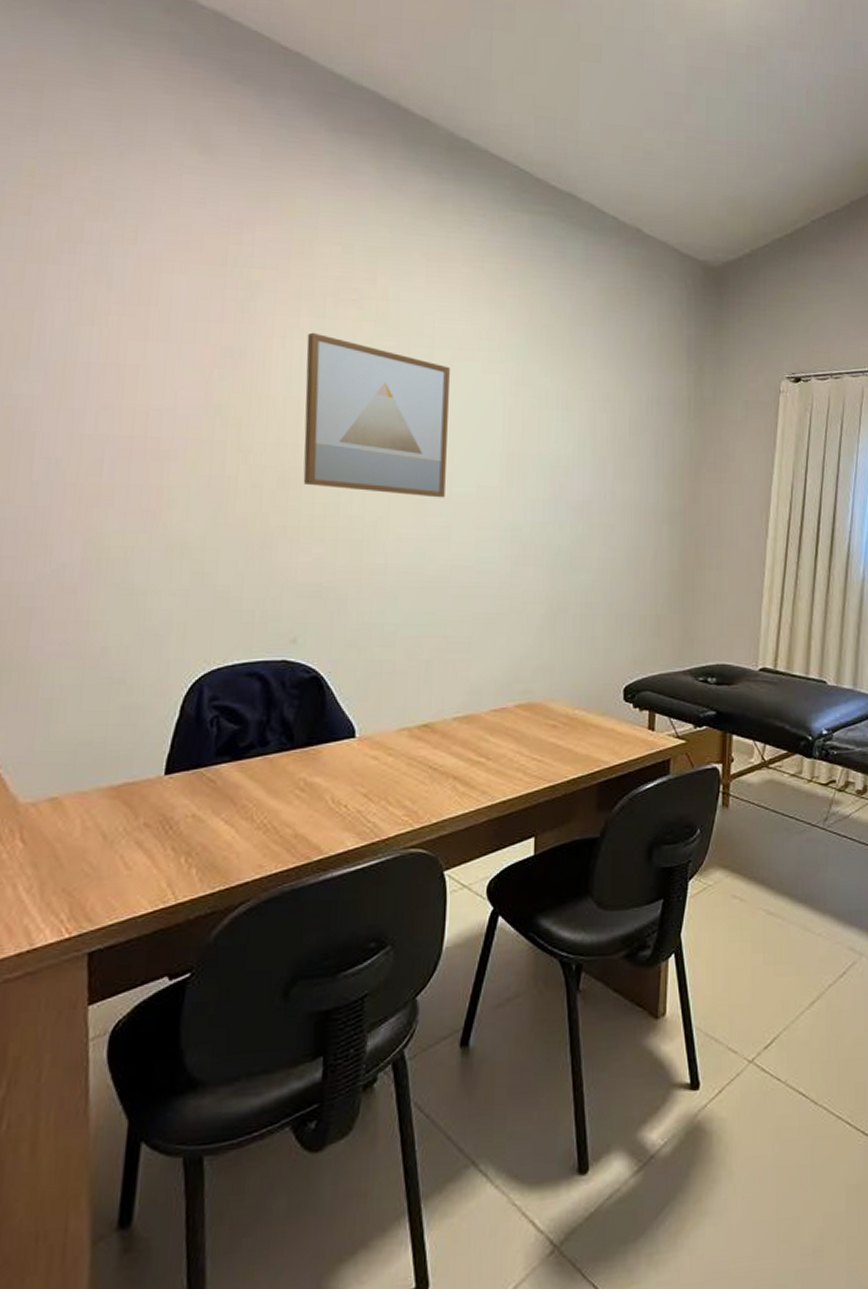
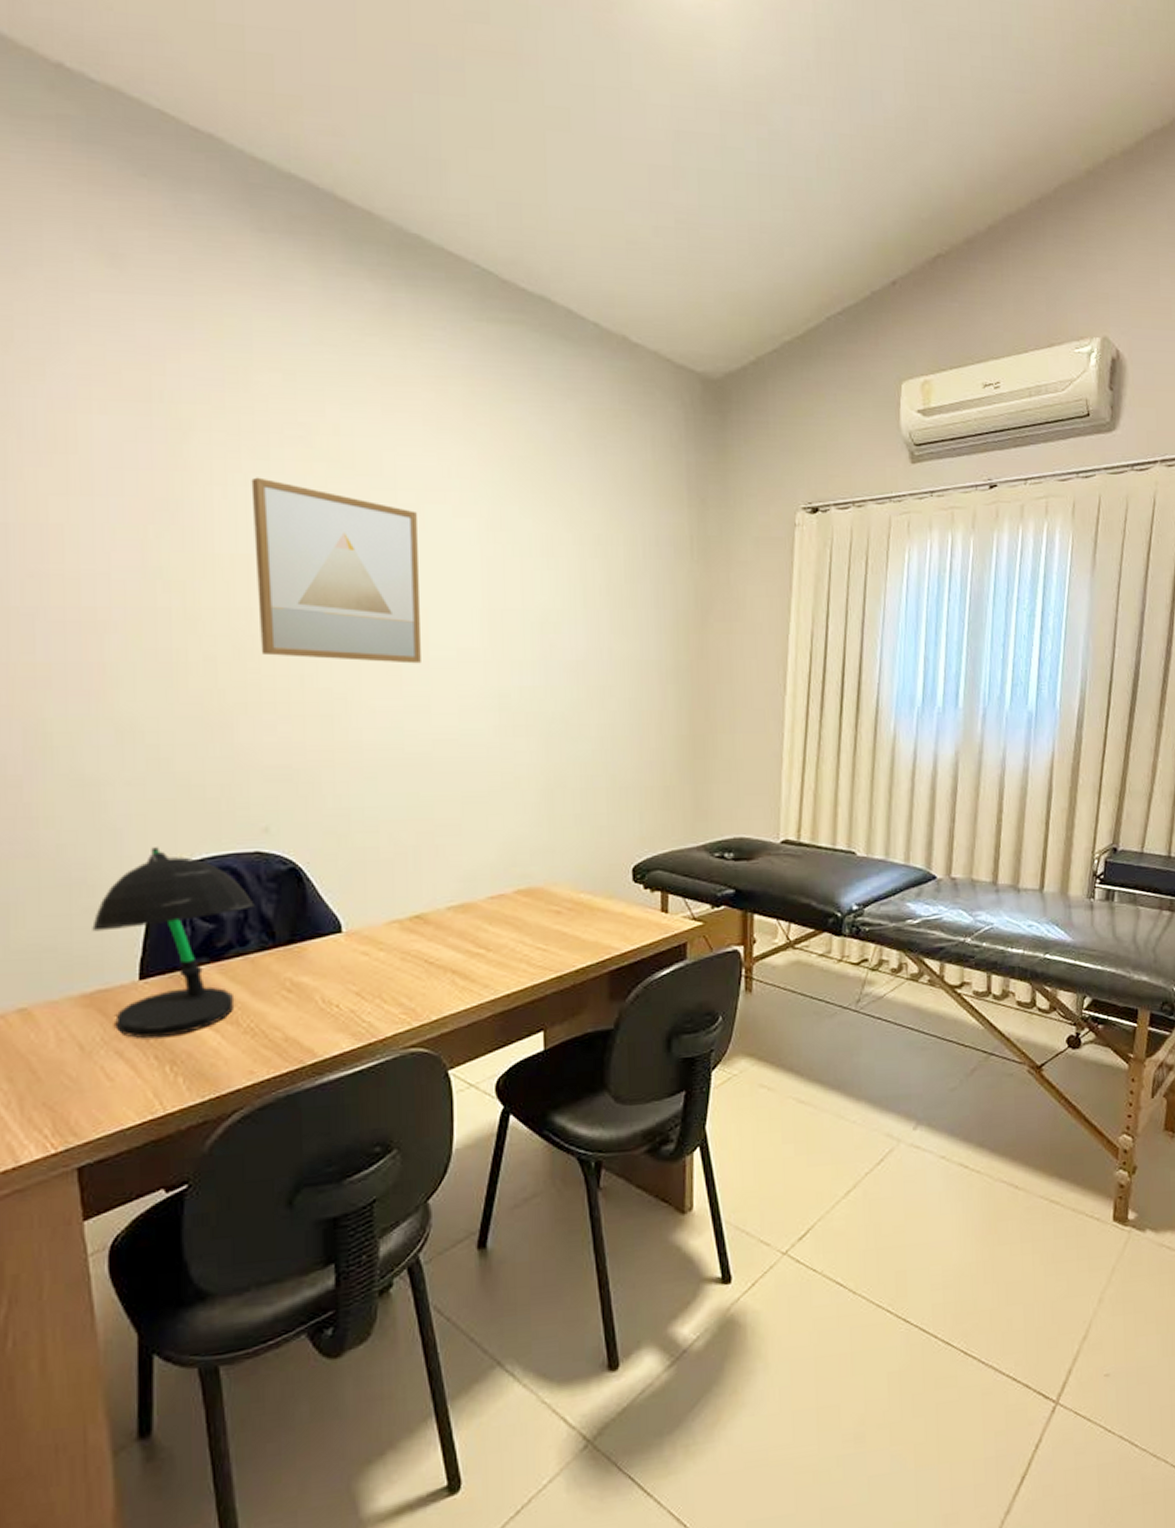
desk lamp: none [126,653,277,831] -> present [92,847,255,1038]

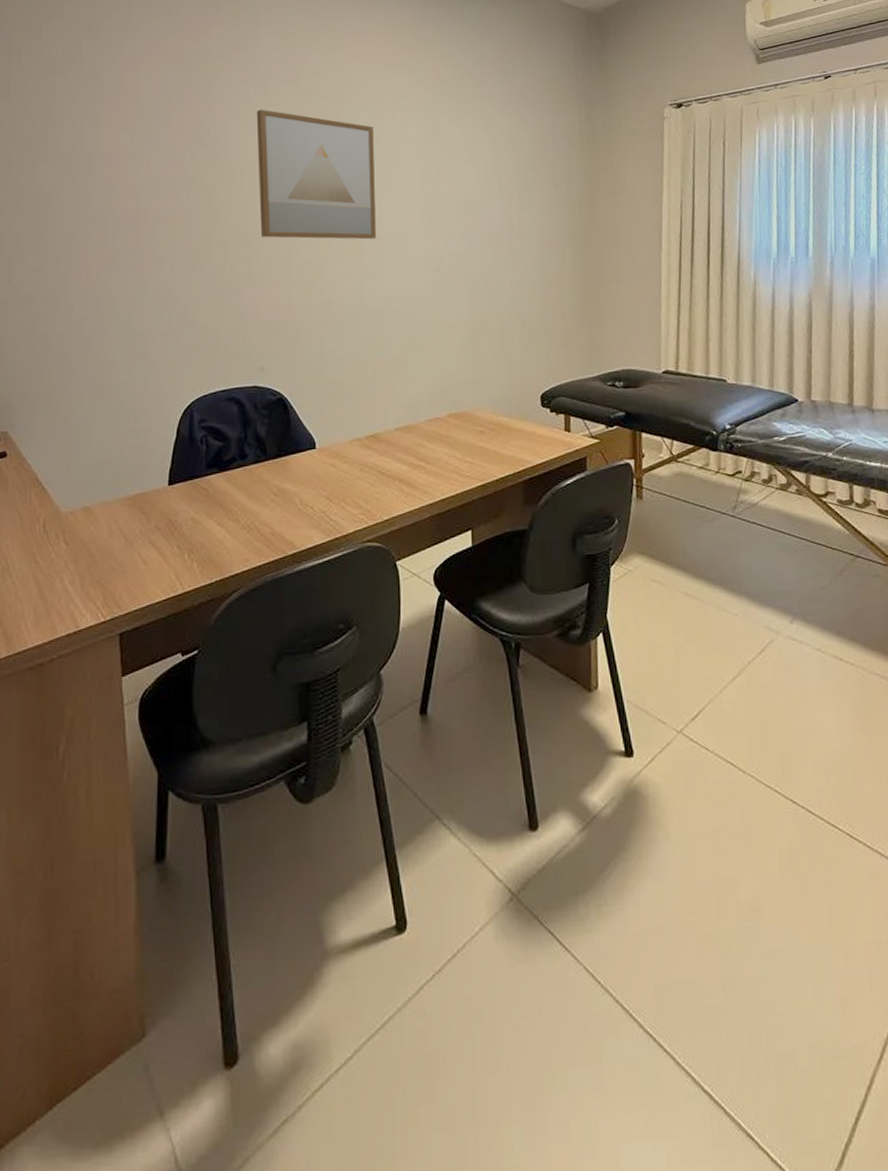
desk lamp: present [92,847,255,1038] -> none [137,383,252,532]

